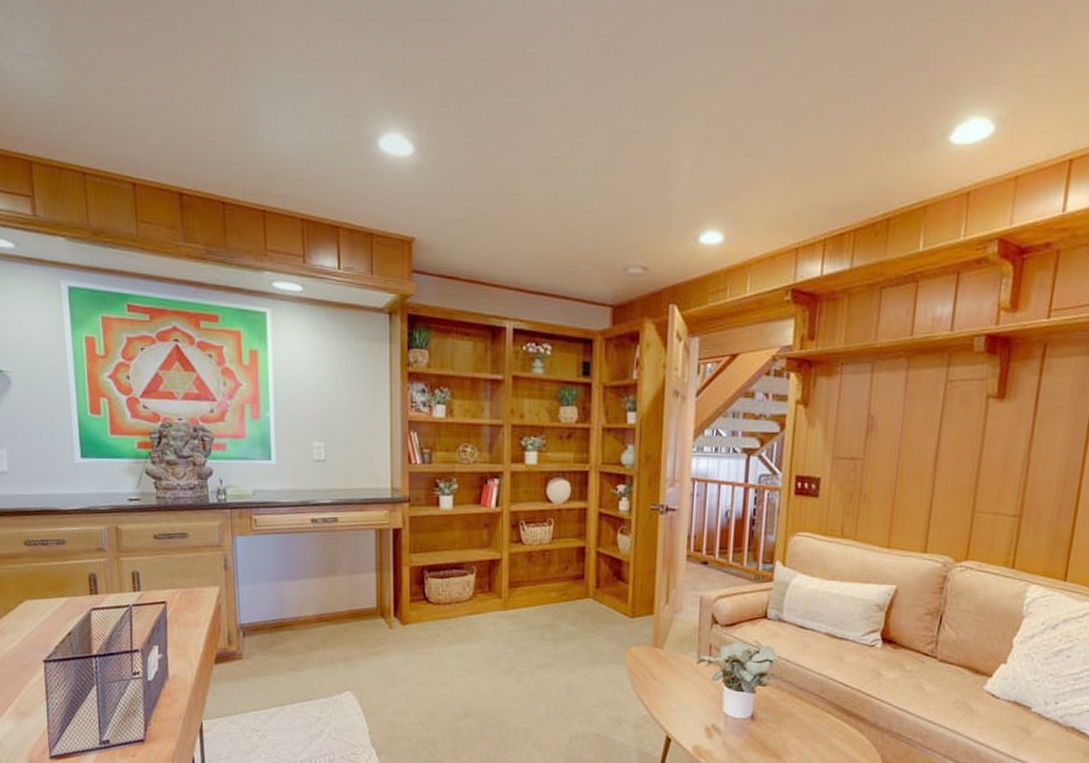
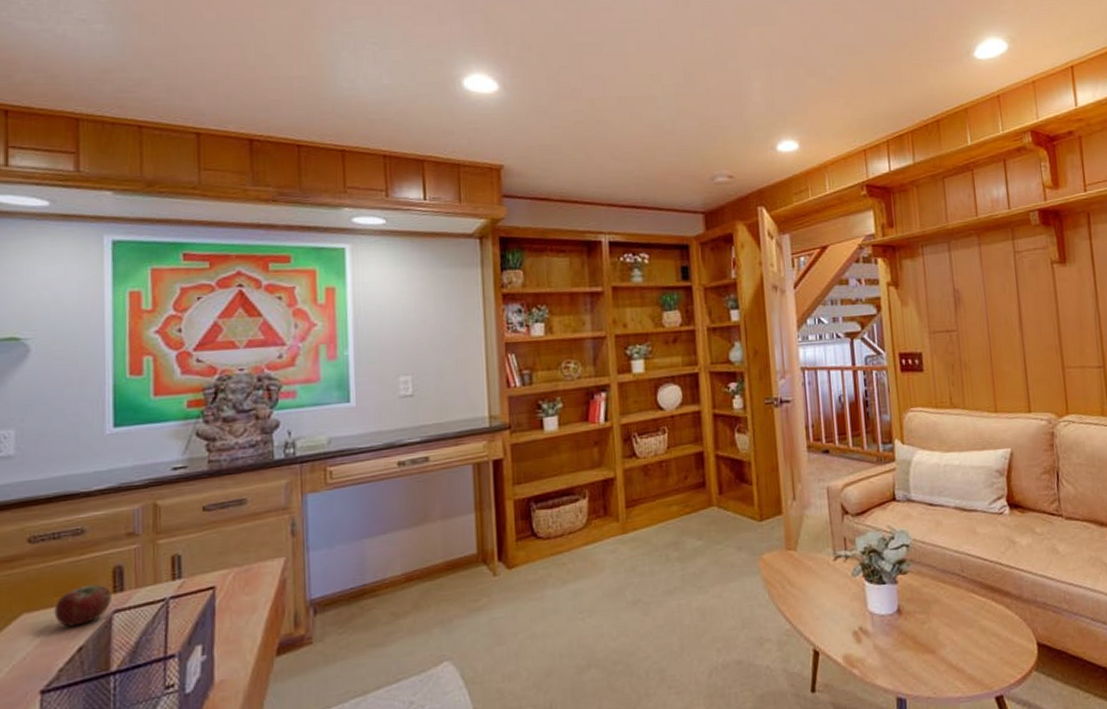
apple: none [48,585,90,616] -> present [54,584,113,627]

